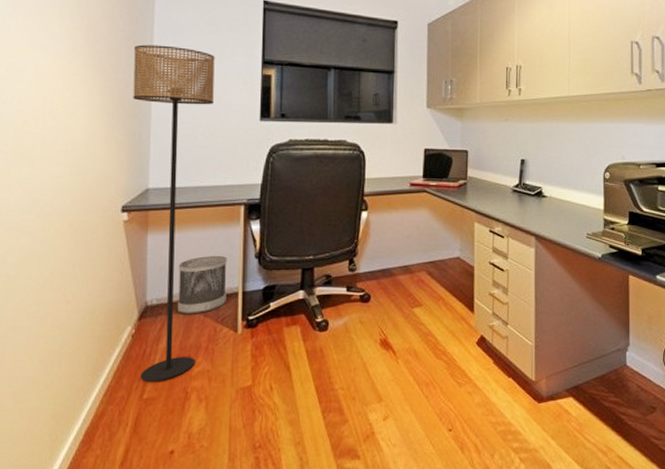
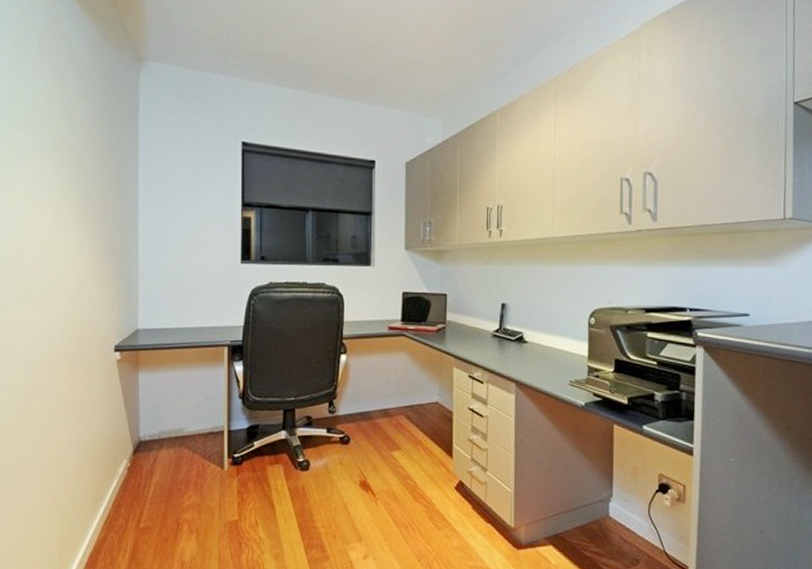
floor lamp: present [133,44,215,383] -> none [121,188,197,513]
wastebasket: present [177,255,227,314] -> none [167,394,213,451]

